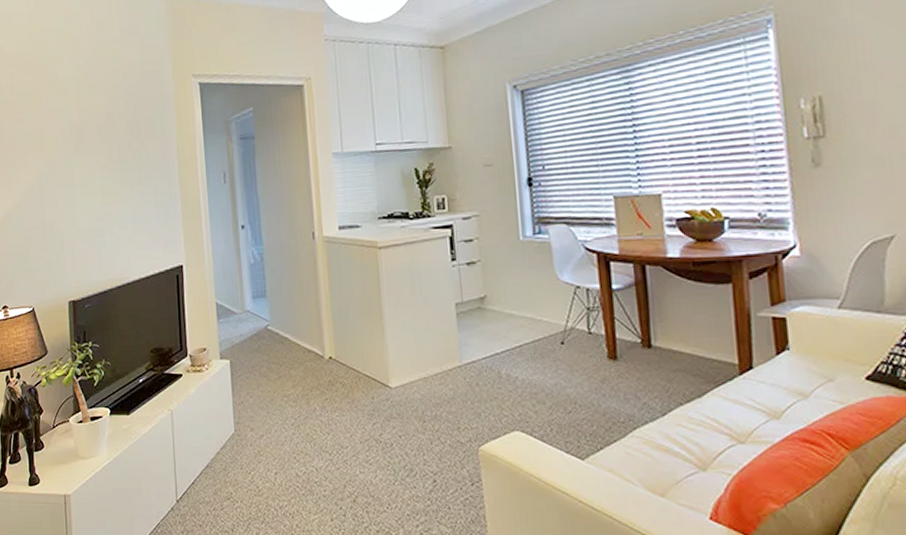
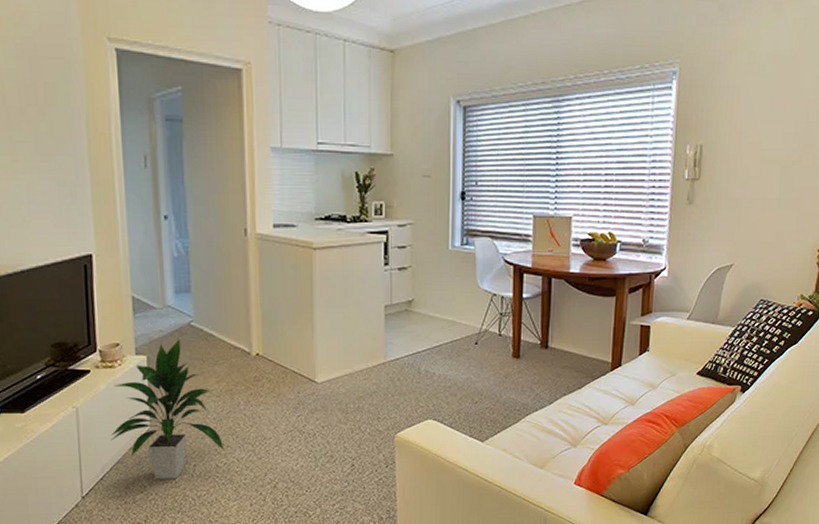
indoor plant: none [200,343,303,487] -> present [110,339,225,480]

